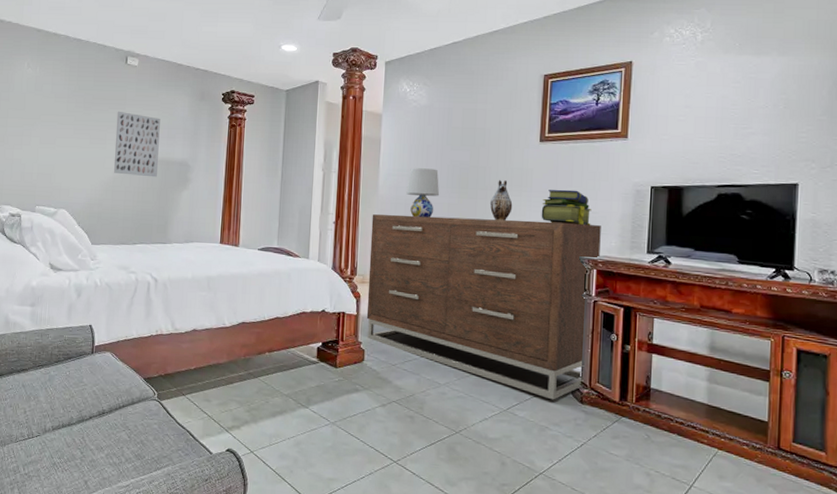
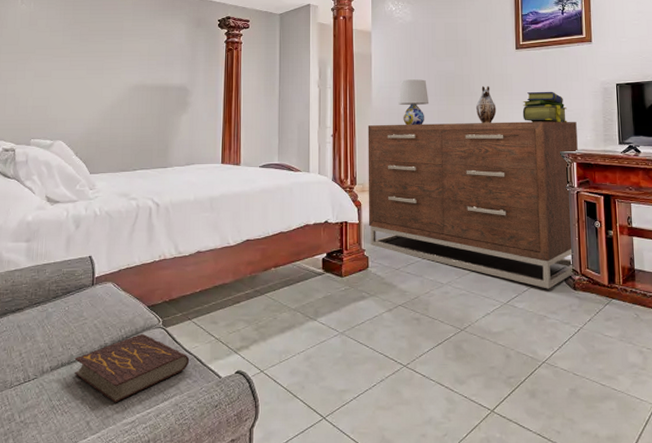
book: none [74,403,183,467] -> present [74,333,190,403]
wall art: present [114,112,161,178] -> none [112,42,158,103]

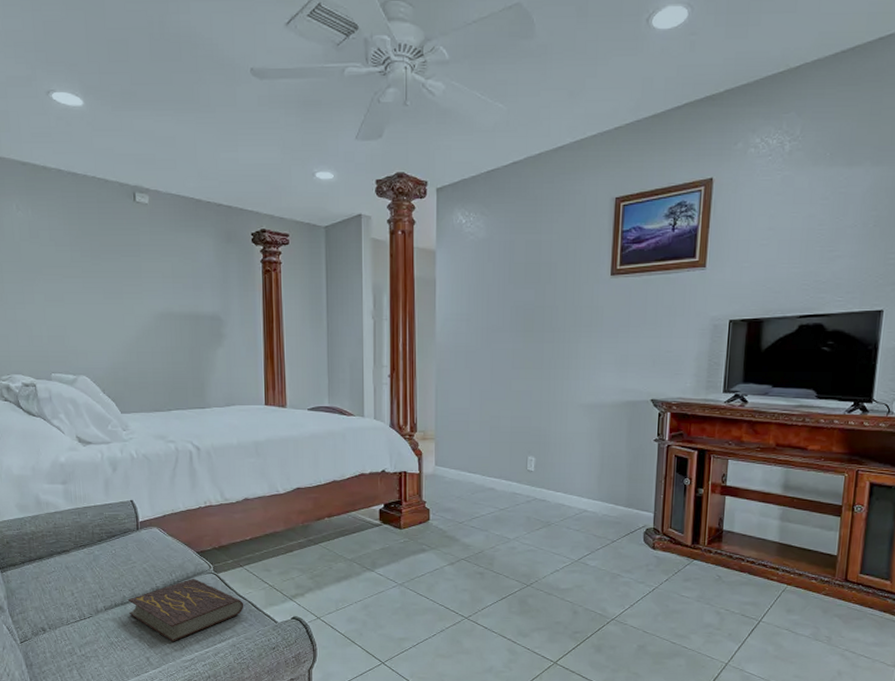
dresser: present [367,121,578,289] -> none [429,363,676,548]
table lamp: present [398,79,430,125] -> none [467,311,503,365]
decorative vase: present [475,85,497,124] -> none [557,319,582,366]
stack of books: present [522,91,568,123] -> none [612,328,666,367]

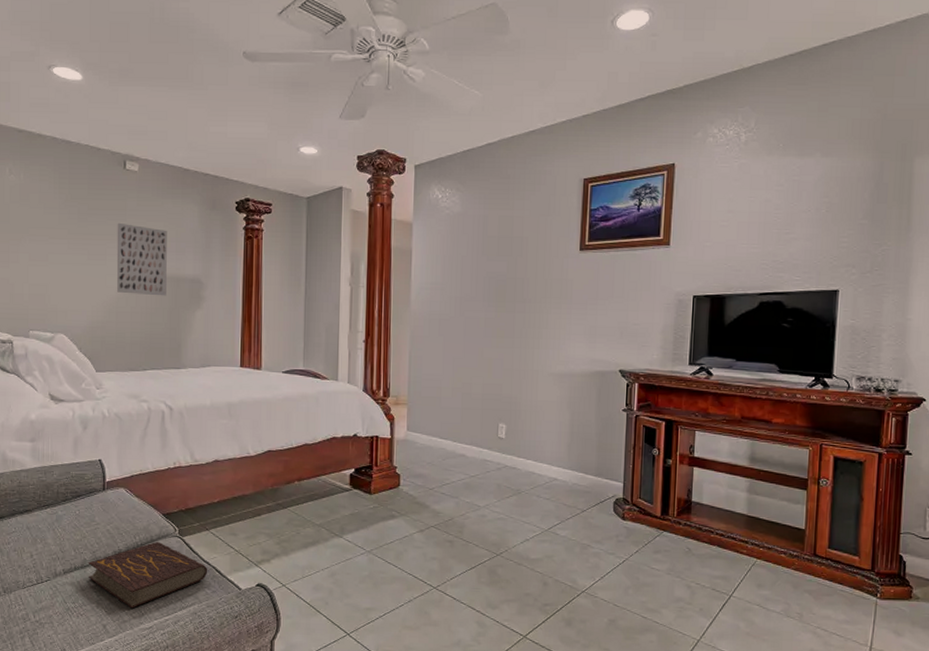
wall art: none [131,260,186,335] -> present [116,223,167,296]

